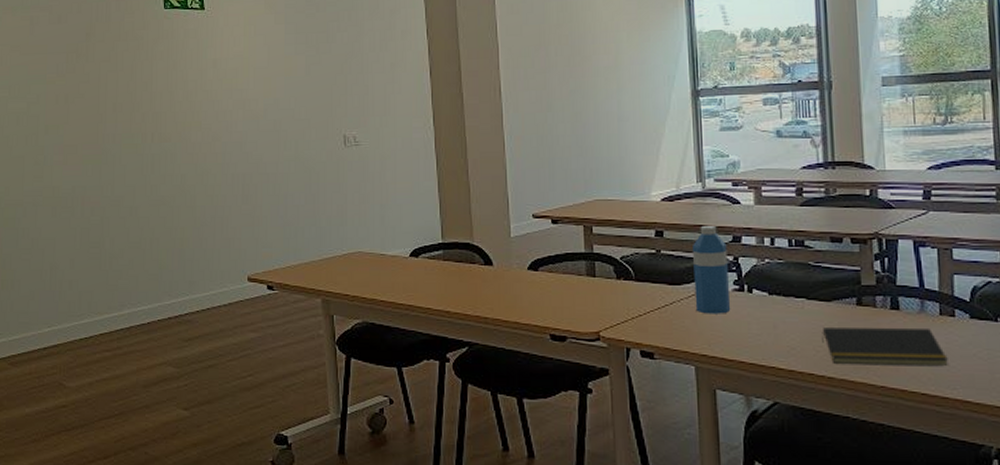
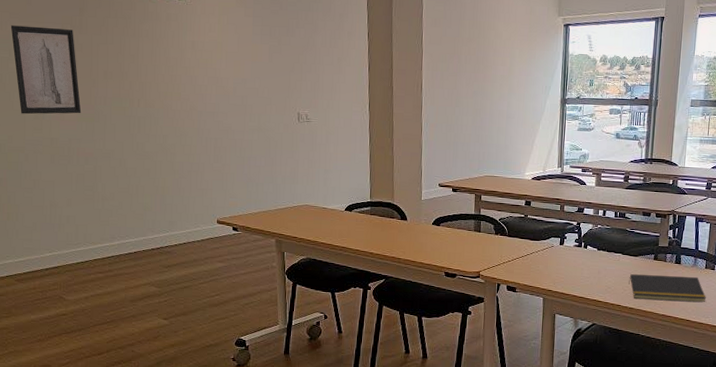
wall art: none [11,58,87,161] -> present [10,25,82,115]
water bottle: present [693,225,731,314] -> none [547,199,574,262]

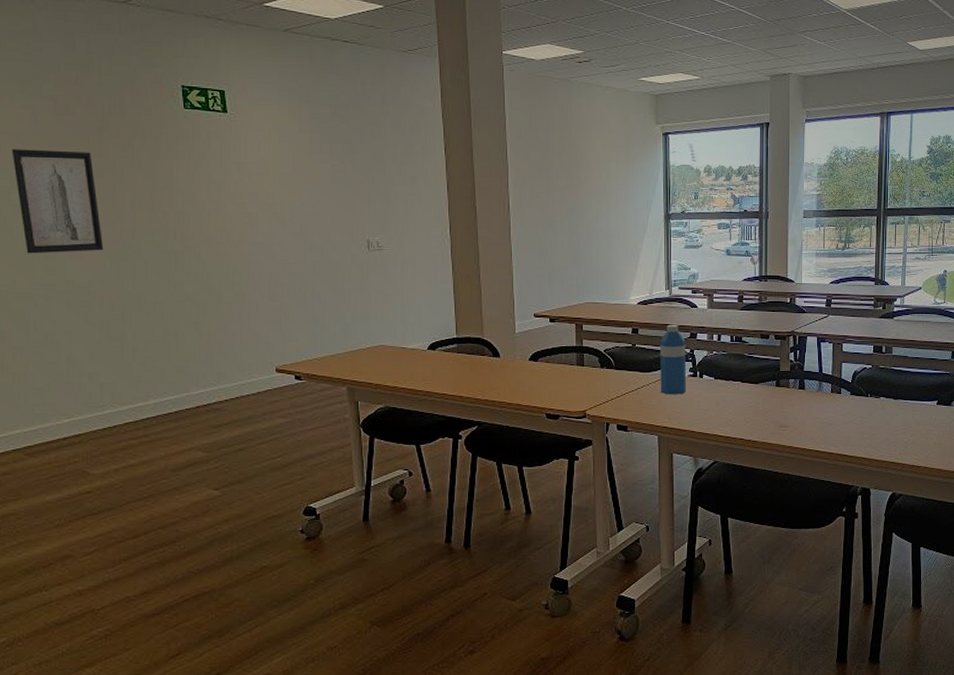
water bottle: none [547,199,574,262] -> present [660,324,687,395]
notepad: present [629,274,706,303] -> none [750,402,834,431]

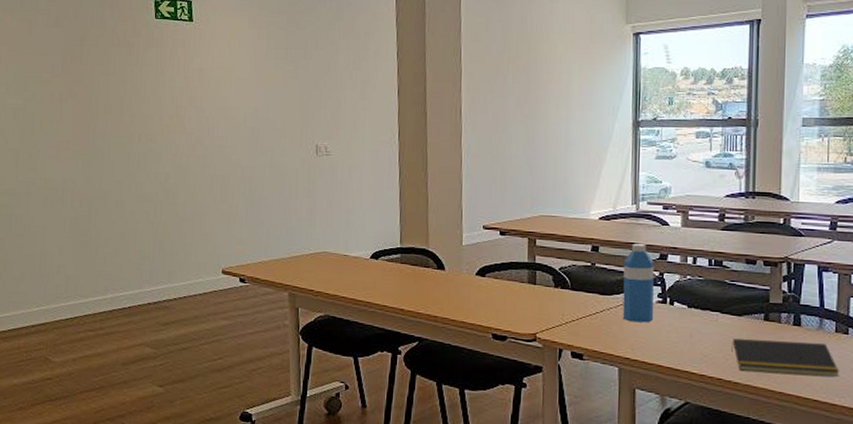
wall art: present [11,149,104,254] -> none [9,58,78,153]
notepad: none [750,402,834,431] -> present [731,339,839,378]

